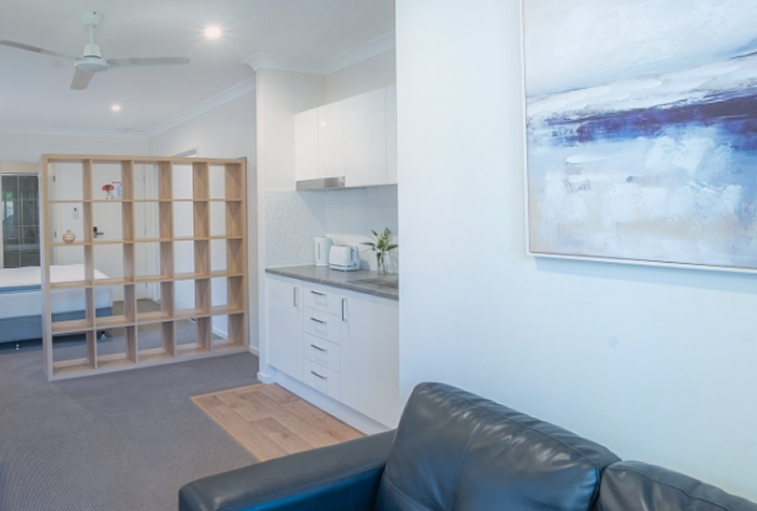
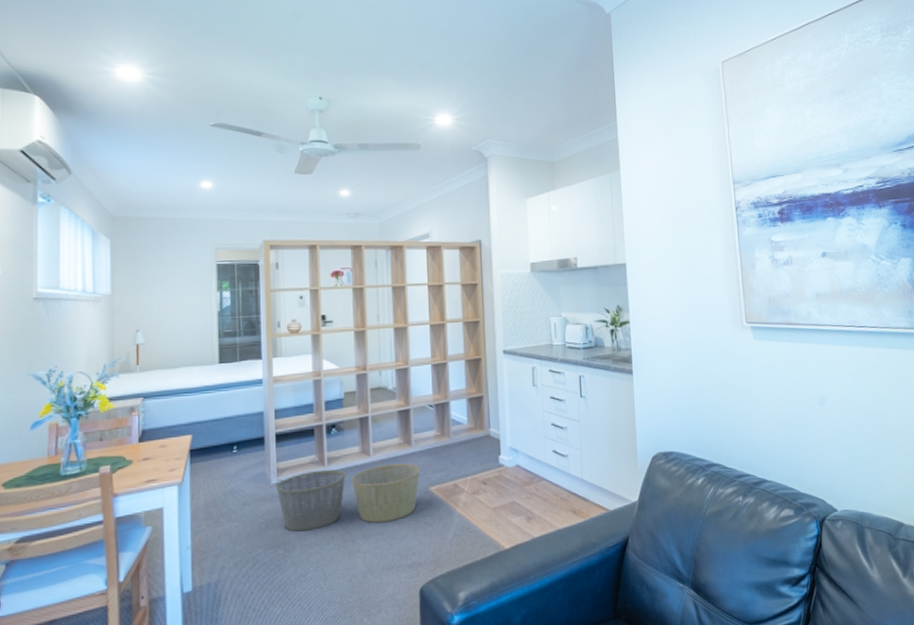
basket: none [52,372,114,426] -> present [275,469,346,532]
basket: none [119,372,182,426] -> present [352,463,421,524]

